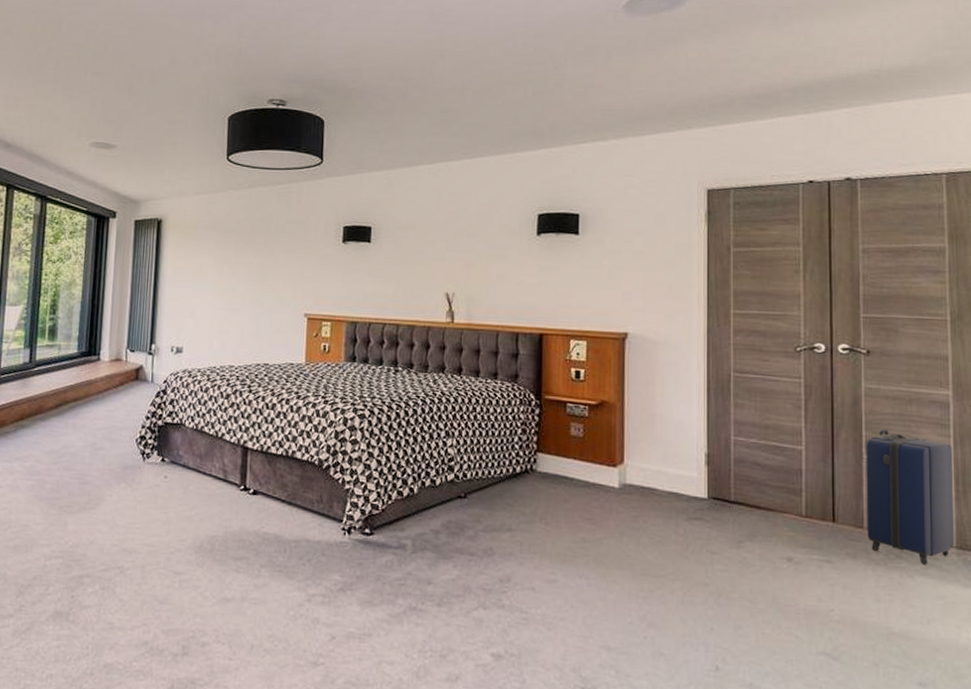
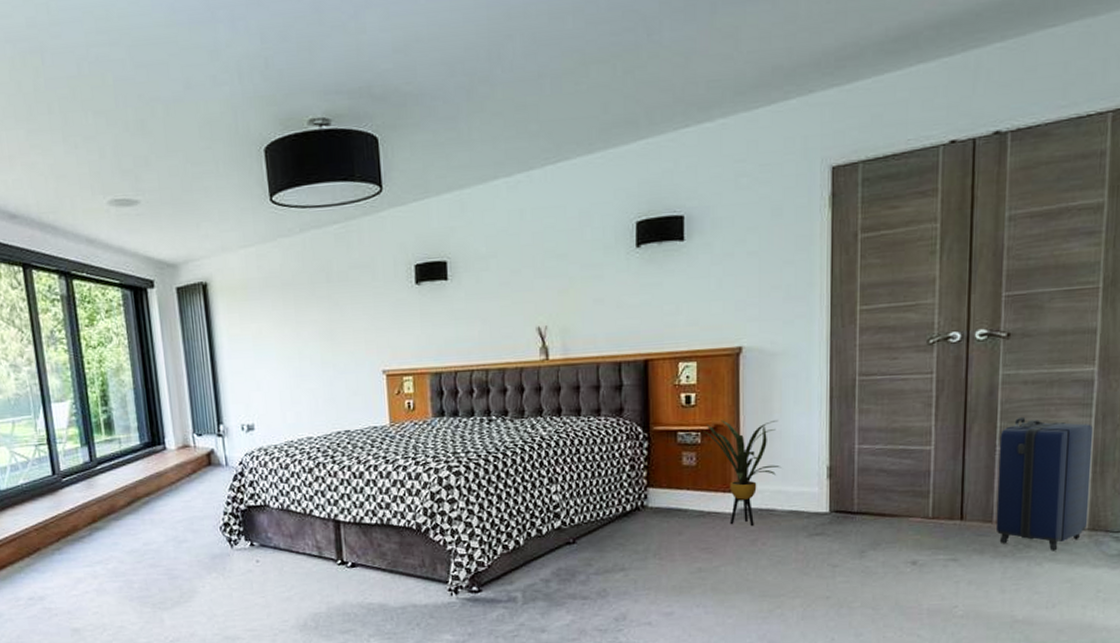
house plant: none [589,397,663,503] -> present [702,420,782,527]

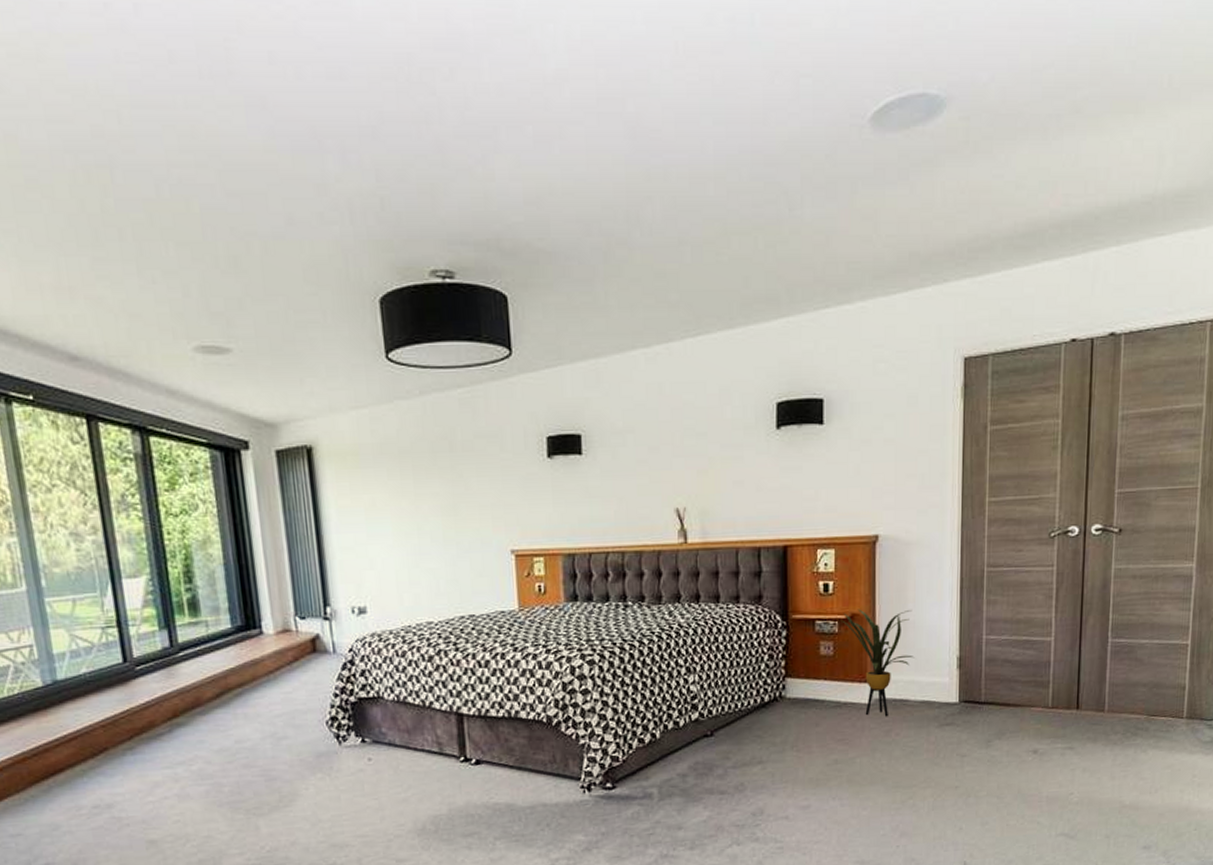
suitcase: present [995,416,1094,551] -> none [1107,609,1192,739]

